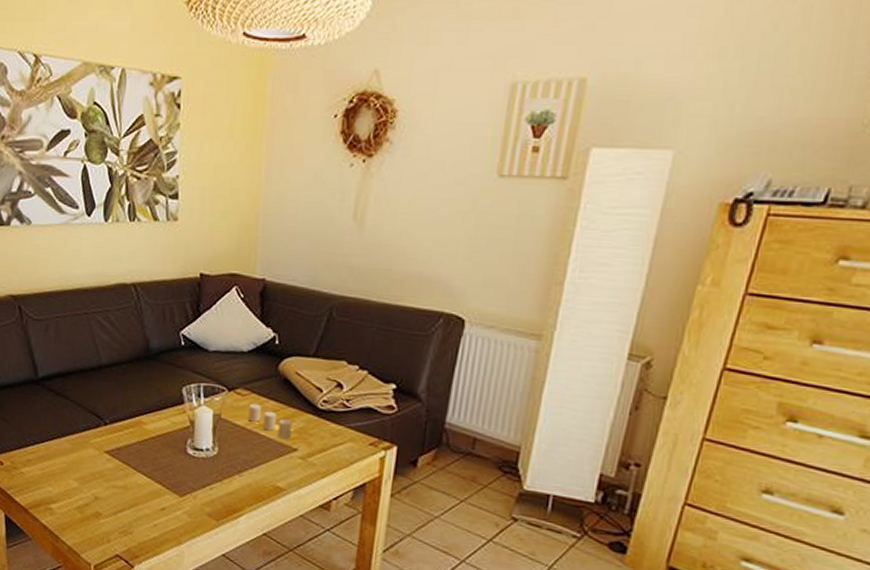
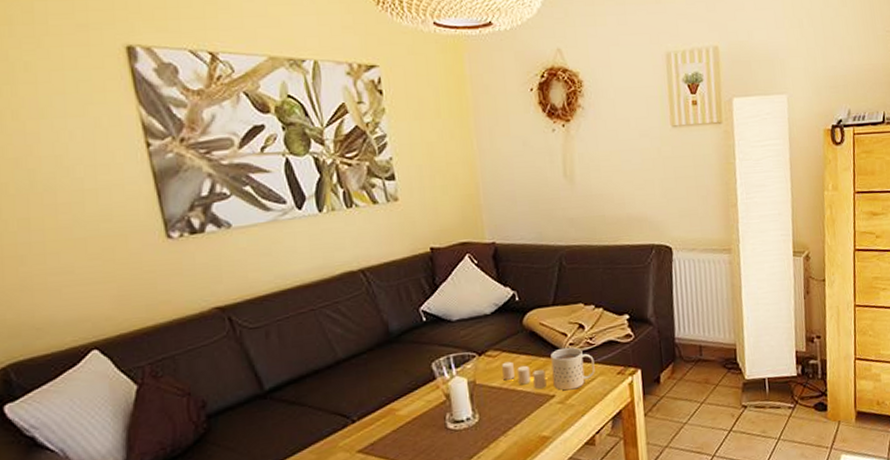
mug: none [298,402,347,449] -> present [551,347,595,391]

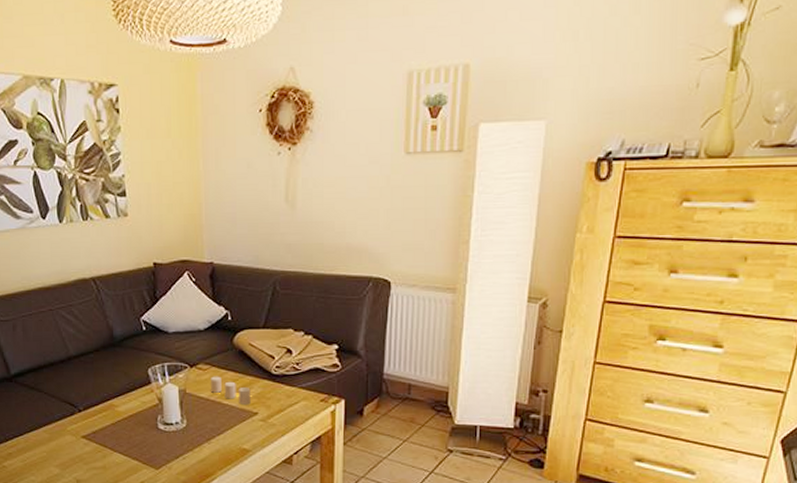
mug: present [551,347,595,391] -> none [257,369,299,410]

